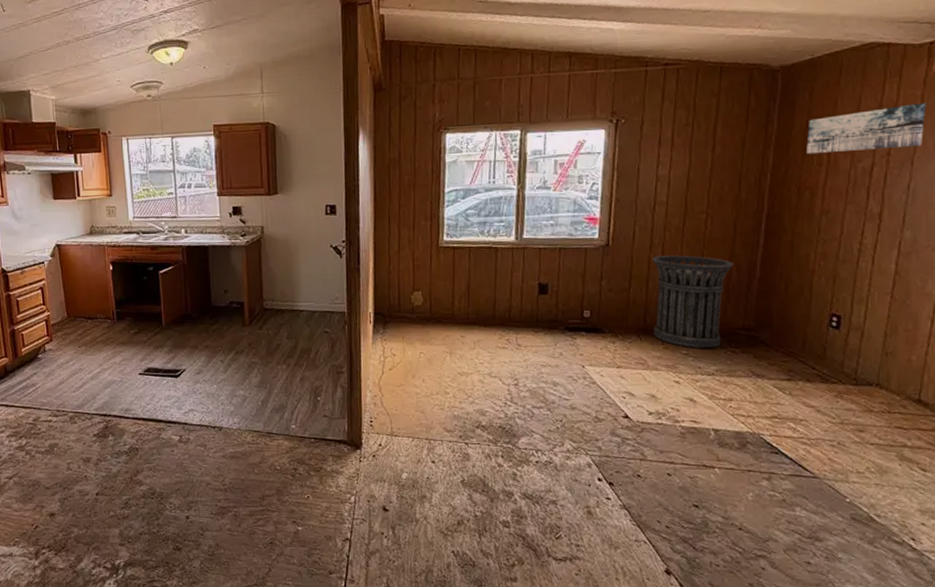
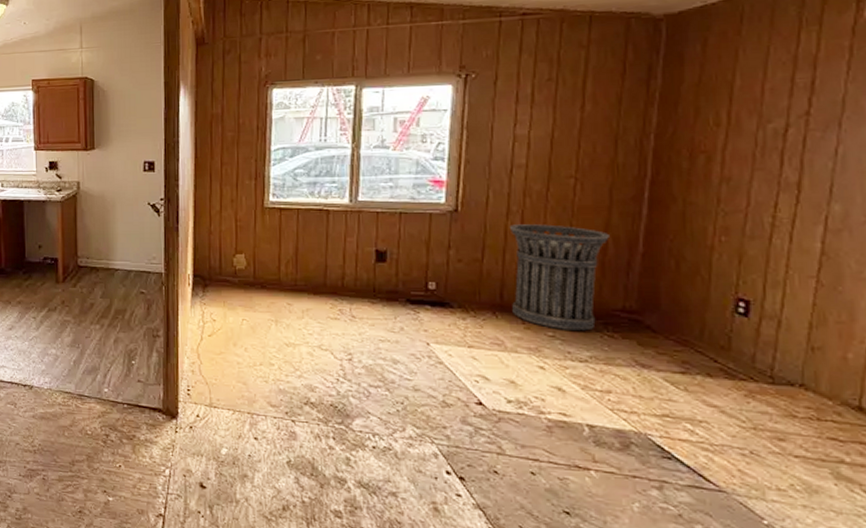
wall art: present [806,103,926,155] -> none [699,54,857,113]

